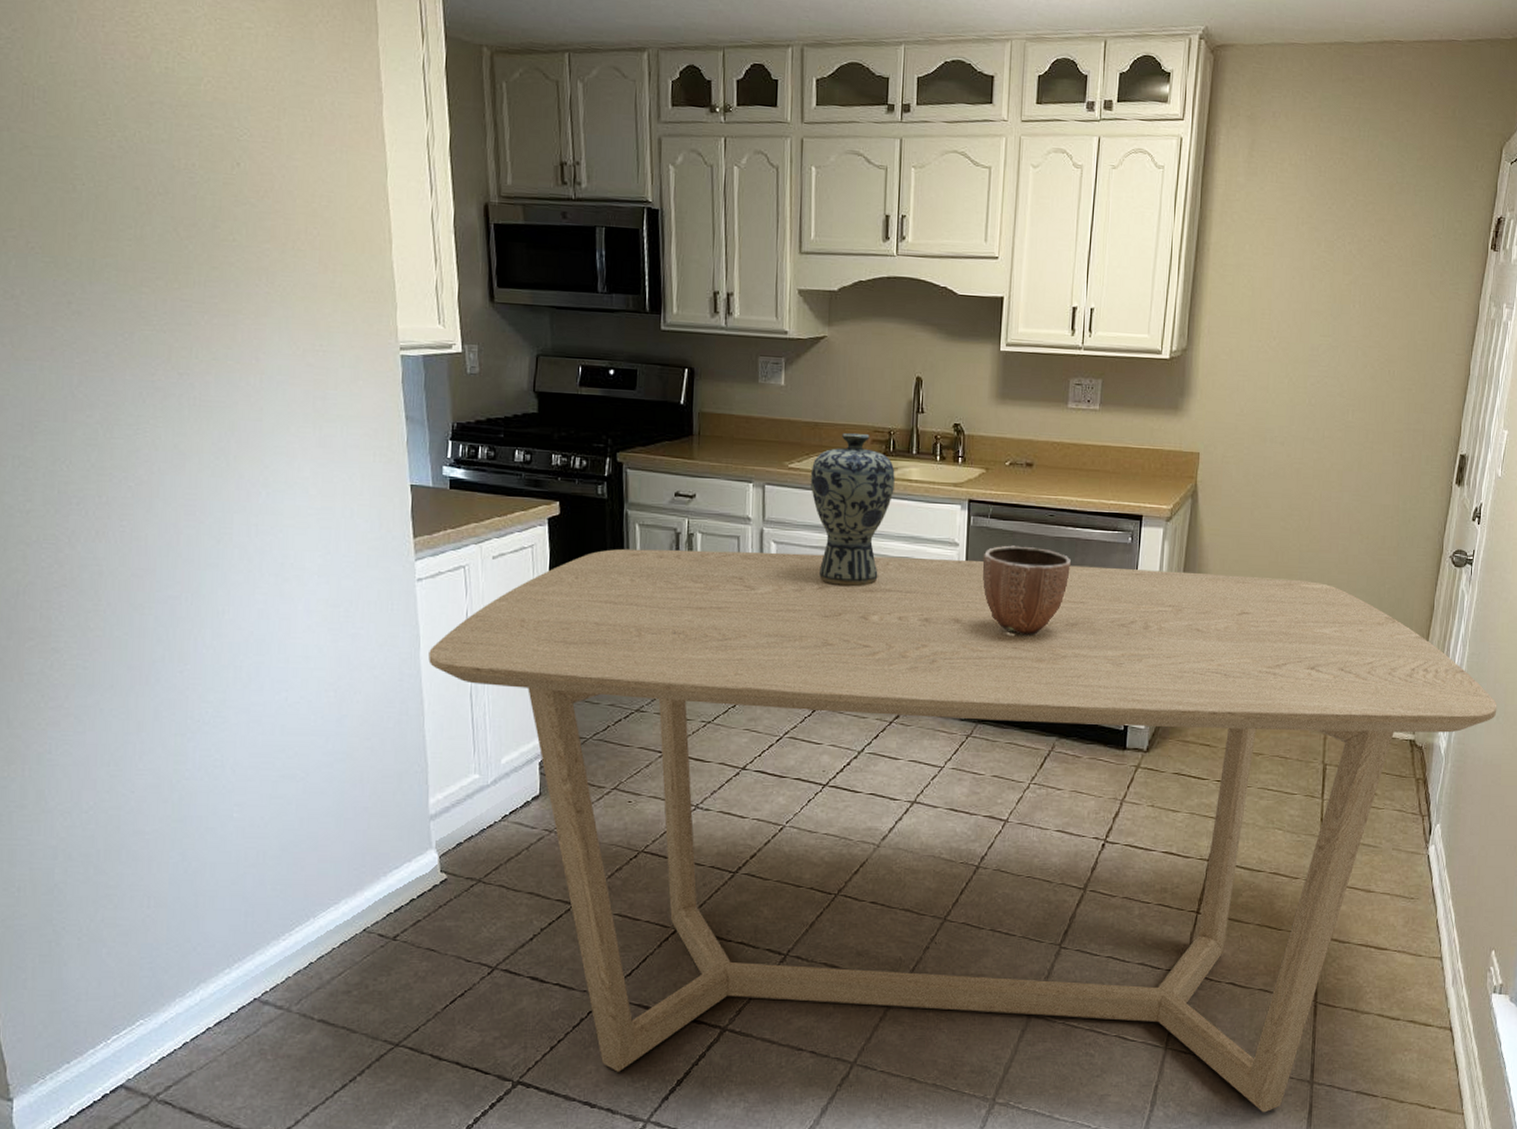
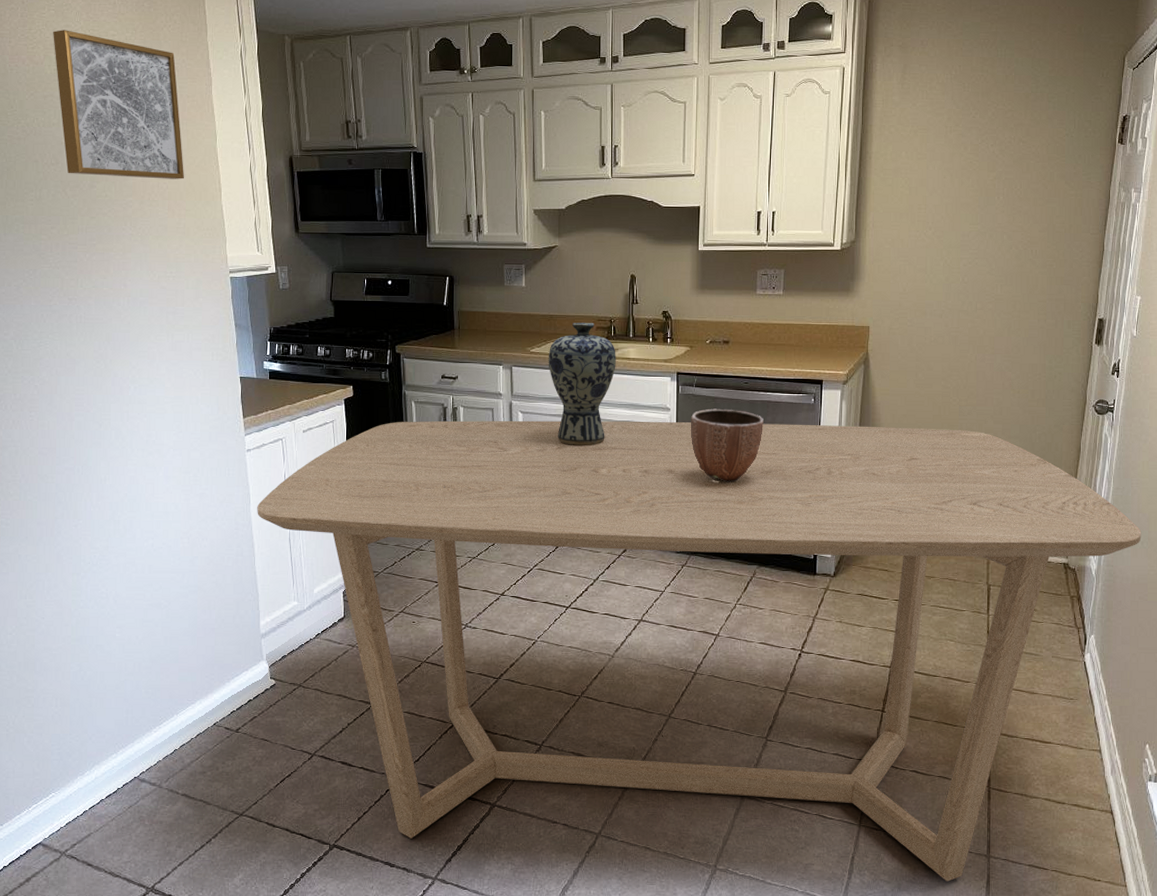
wall art: none [164,15,342,225] -> present [53,30,184,179]

